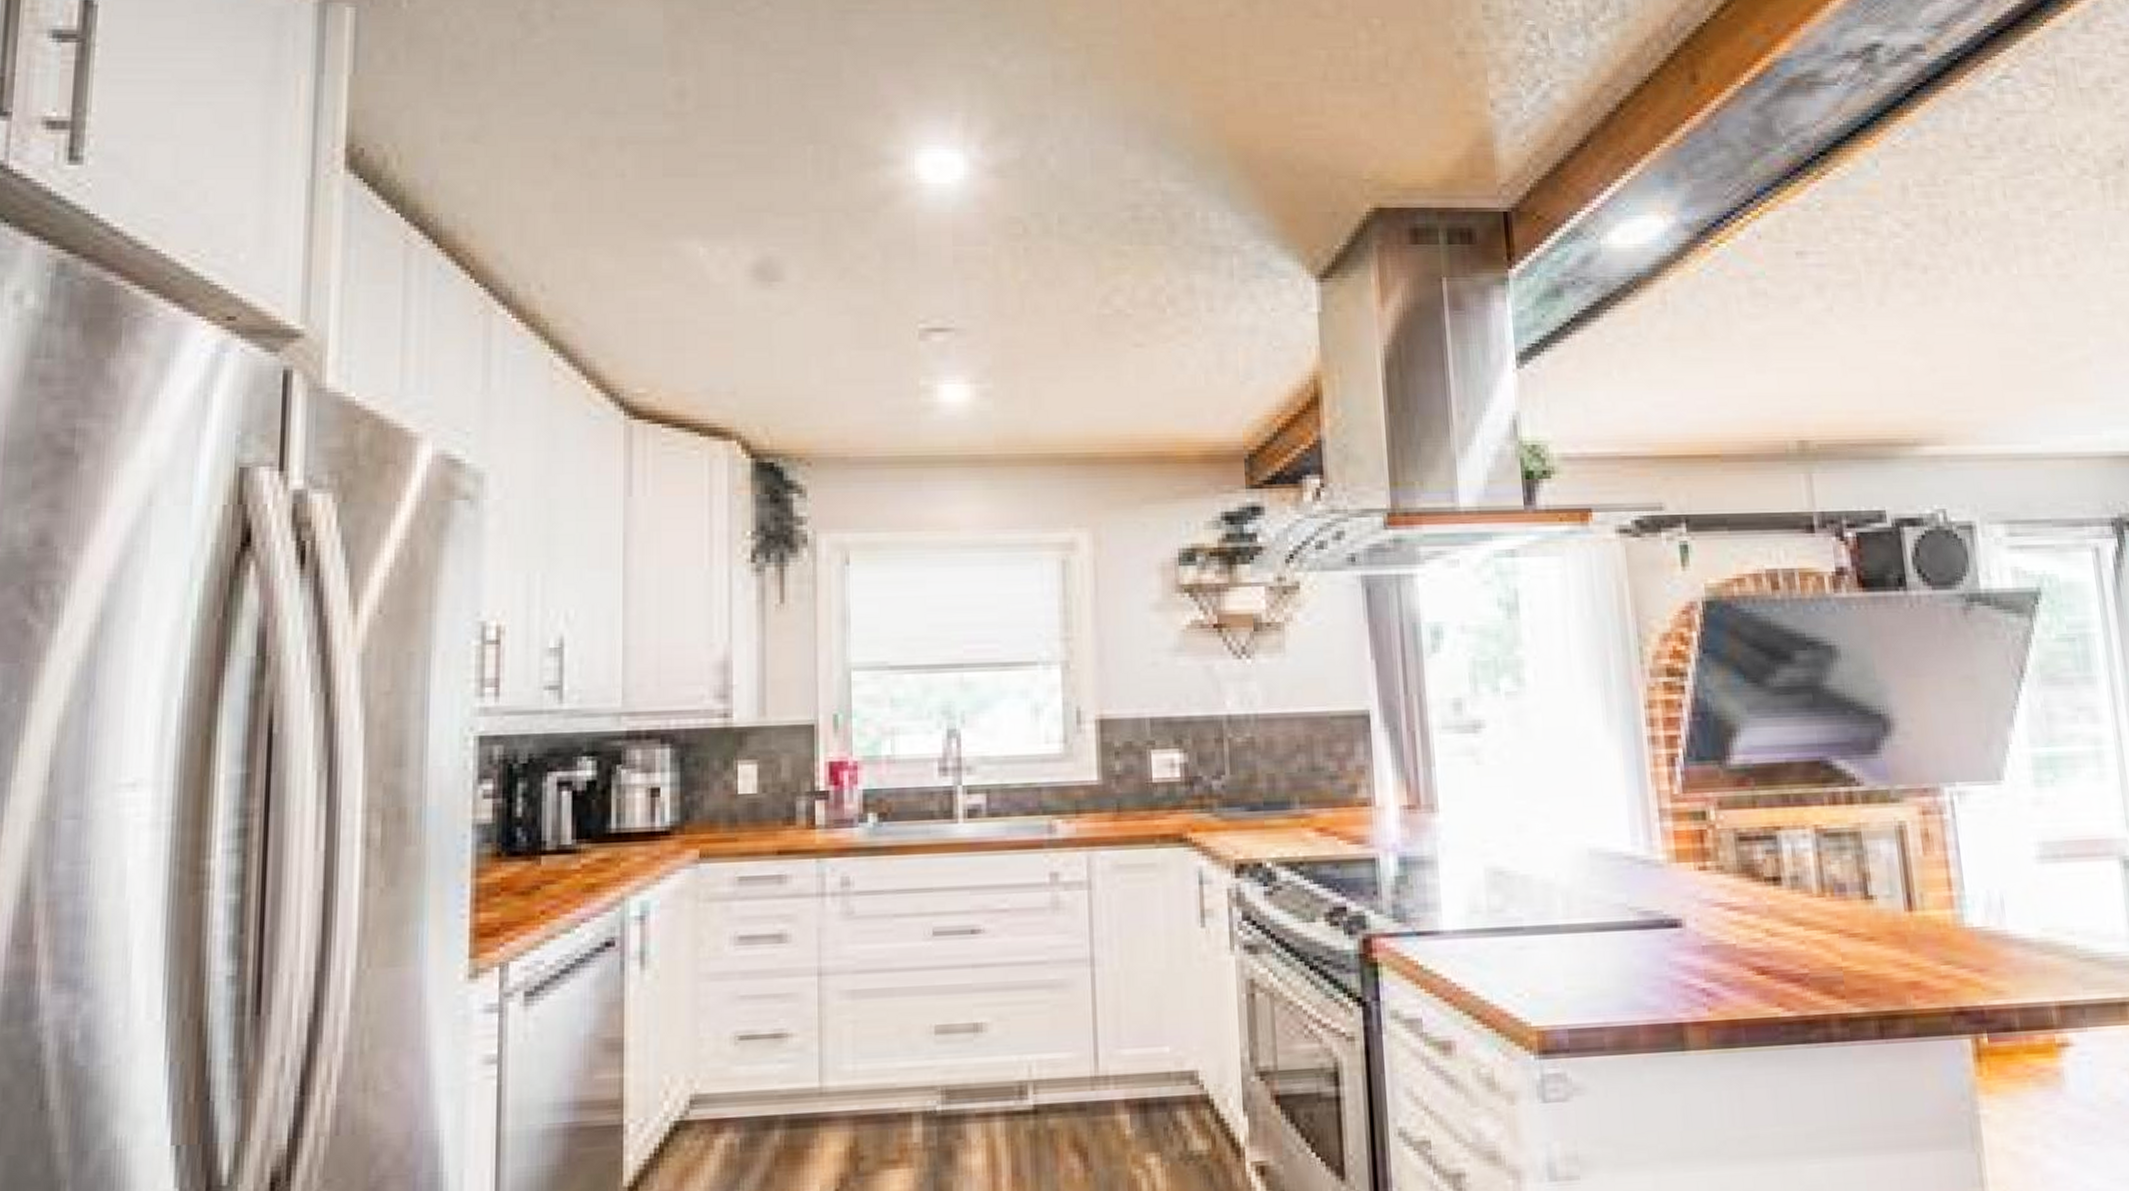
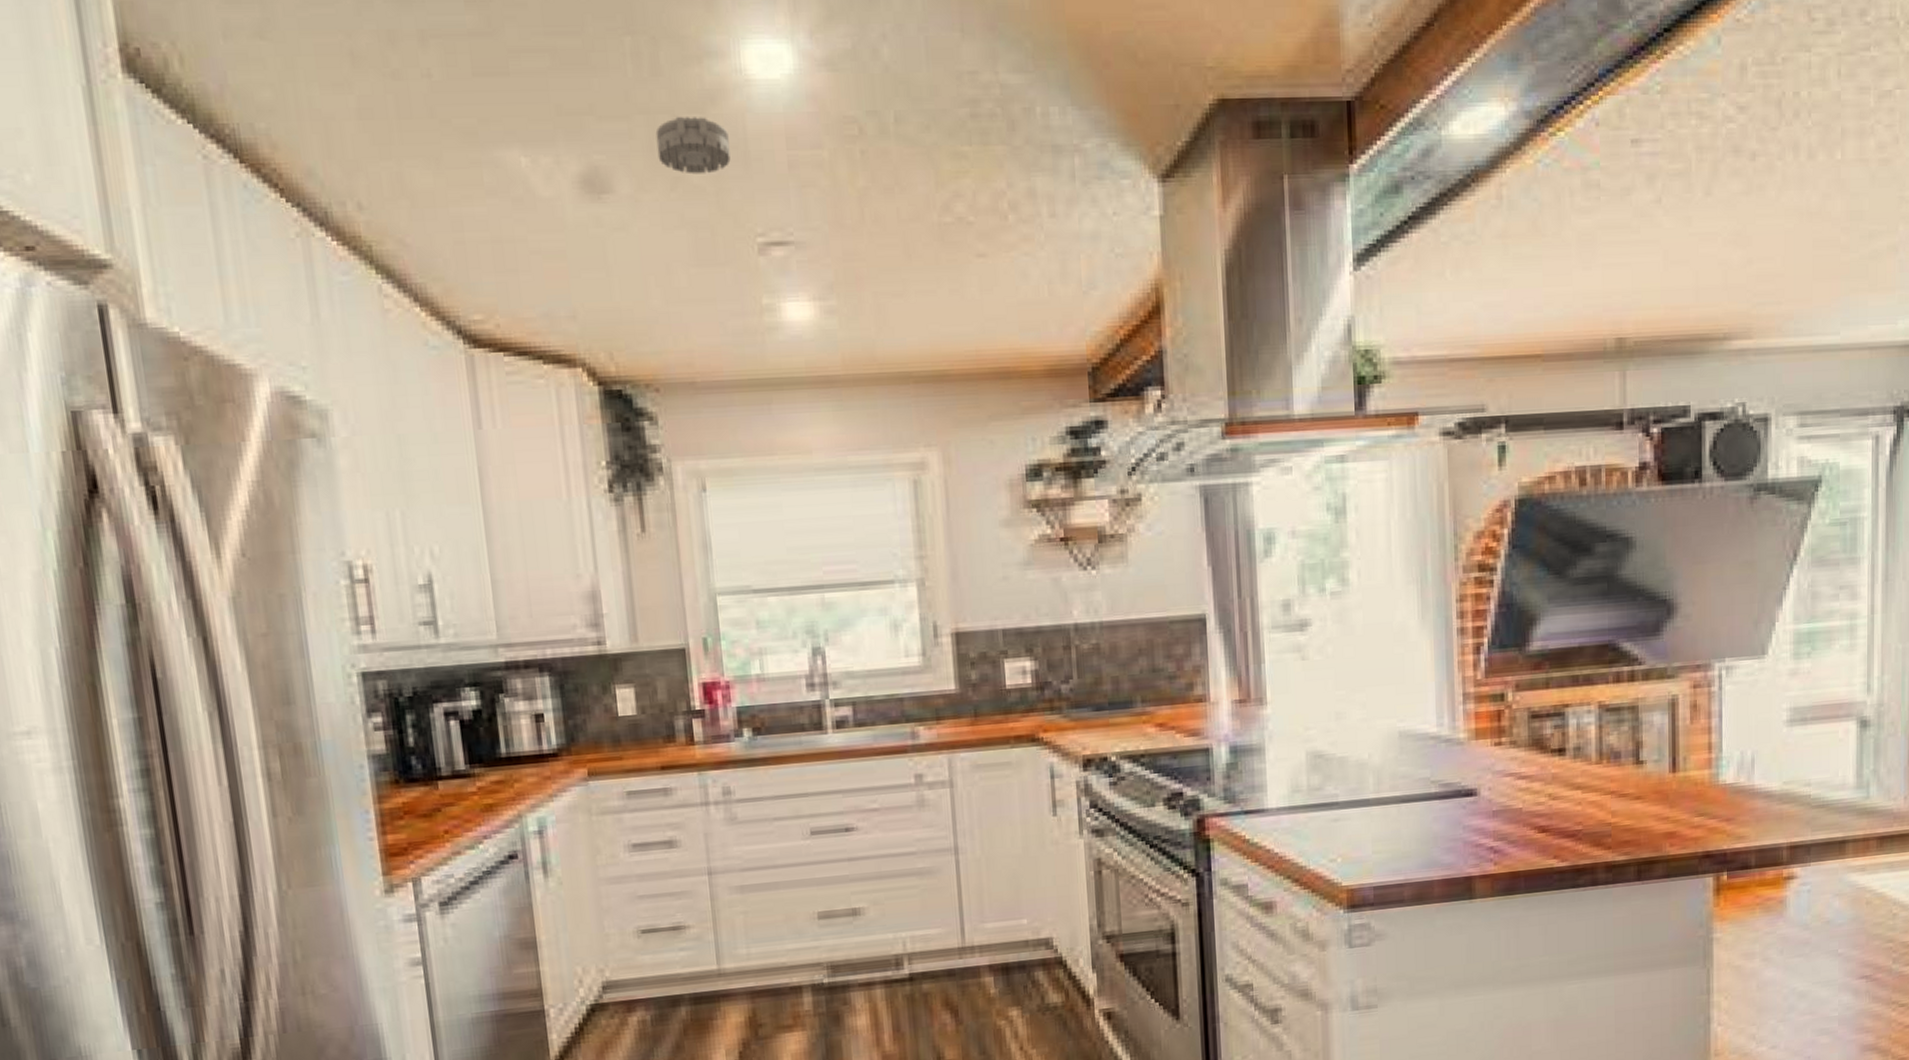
smoke detector: none [829,214,898,266] -> present [655,116,731,175]

